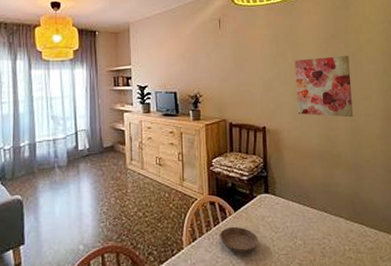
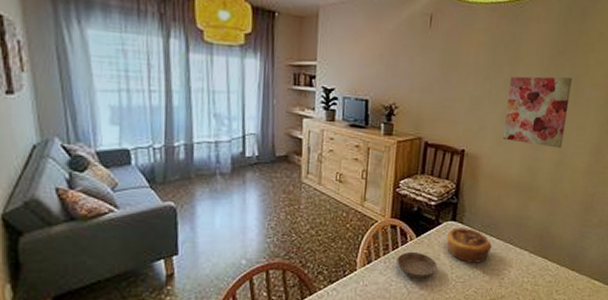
pastry: none [263,199,308,234] -> present [447,227,492,263]

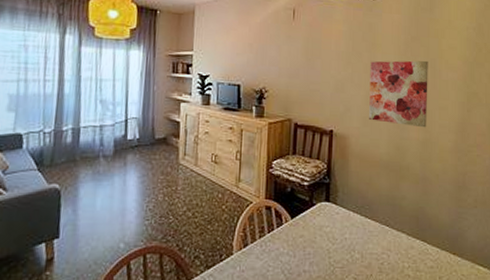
saucer: present [397,251,438,279] -> none [273,234,314,264]
pastry: present [447,227,492,263] -> none [322,208,368,247]

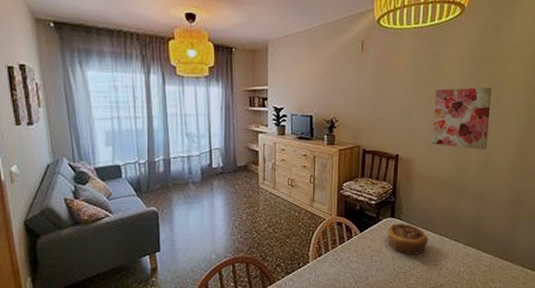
pastry: none [322,208,368,247] -> present [387,223,429,255]

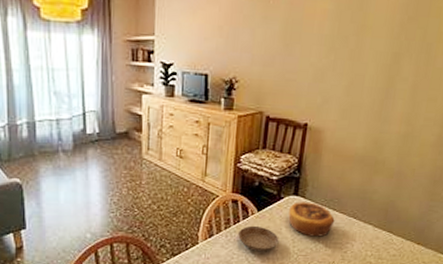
saucer: none [344,245,380,270] -> present [238,225,279,252]
wall art: present [433,87,492,150] -> none [348,45,424,121]

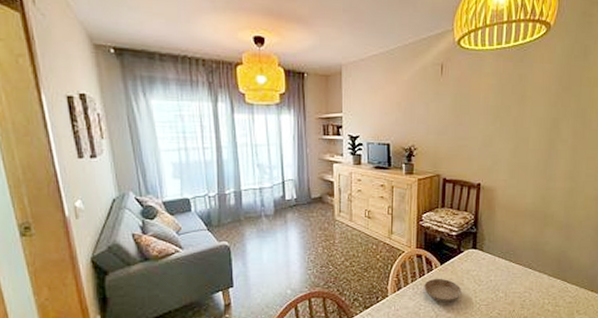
pastry: present [288,202,335,237] -> none [469,255,512,287]

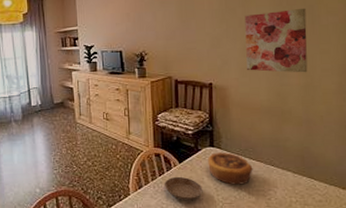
pastry: none [469,255,512,287] -> present [208,152,253,185]
wall art: none [516,110,579,178] -> present [244,8,308,73]

